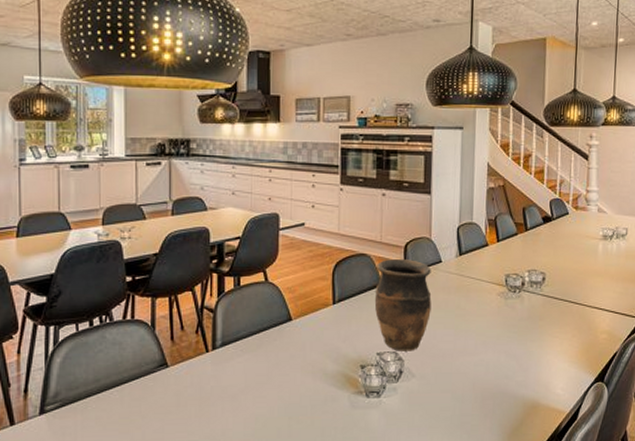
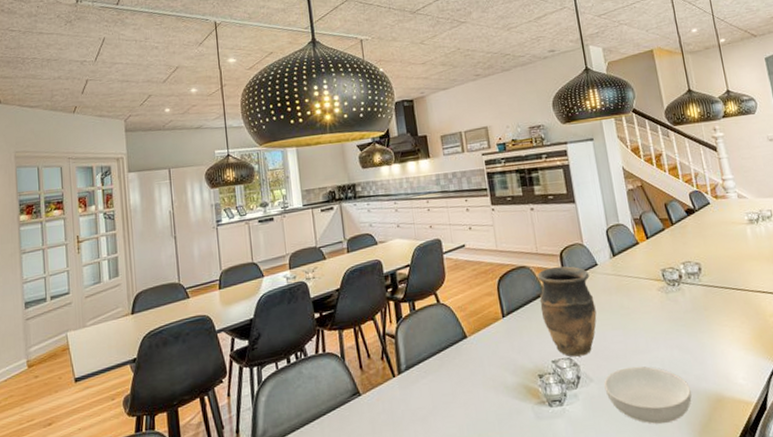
serving bowl: none [425,367,509,423] -> present [604,366,692,424]

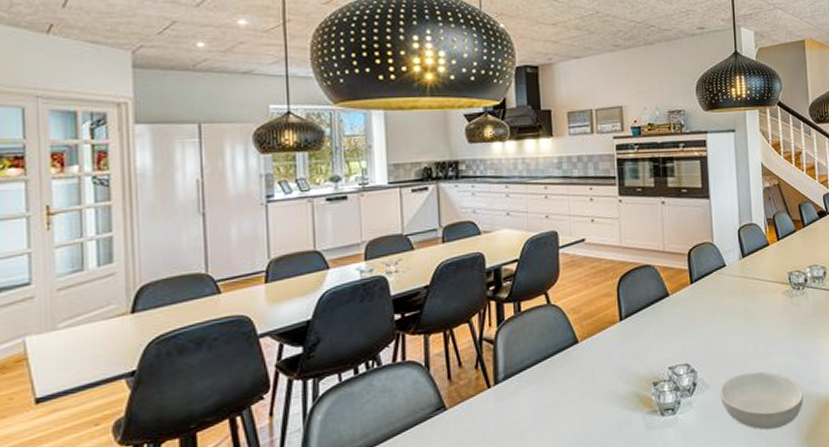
vase: present [536,266,597,357] -> none [660,266,720,363]

